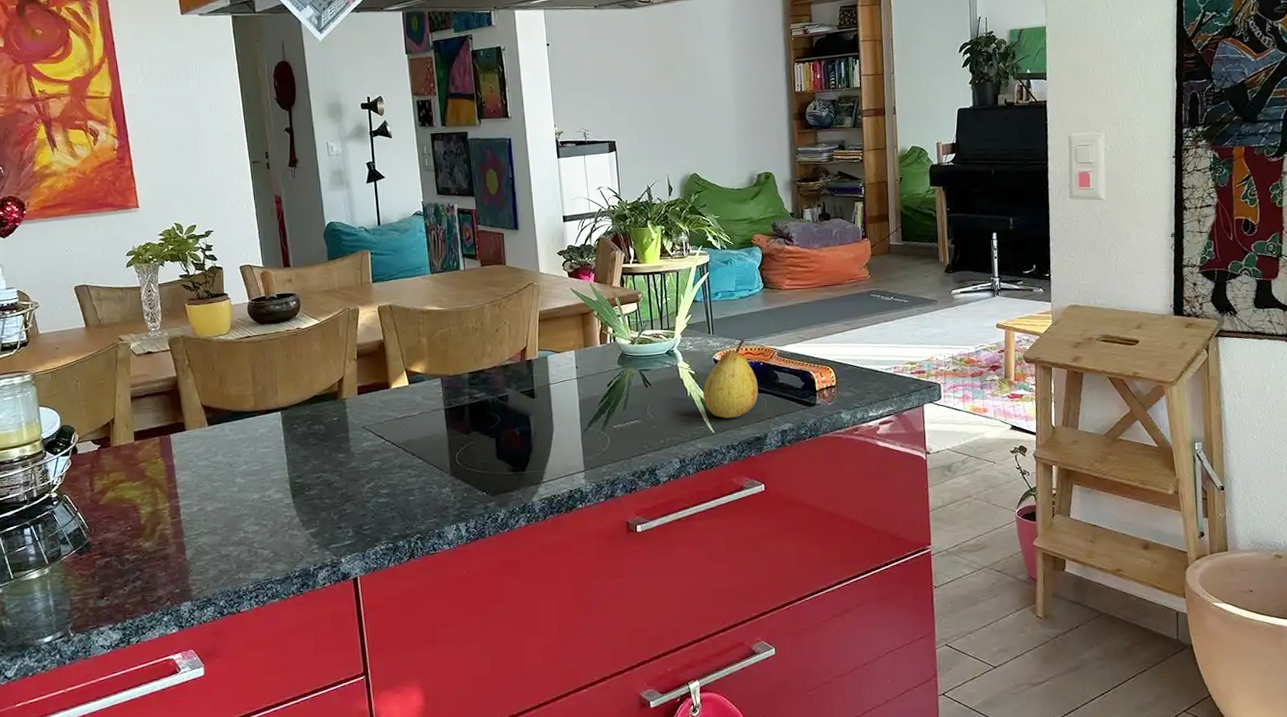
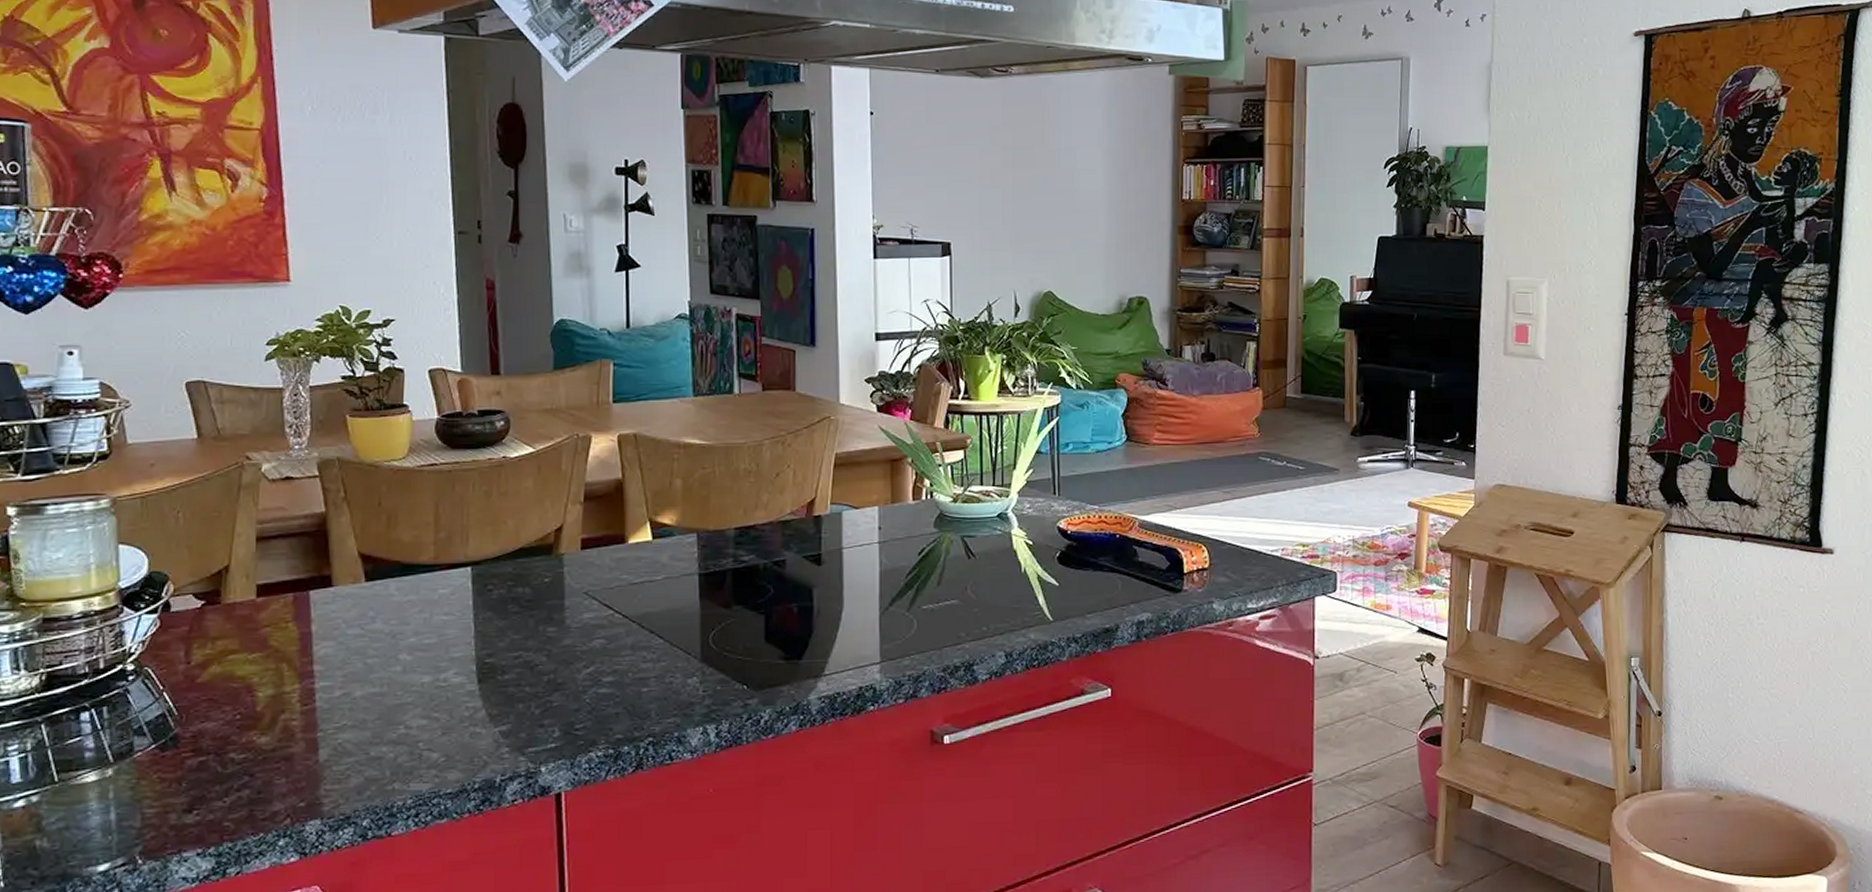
fruit: present [703,339,759,418] -> none [1042,504,1111,603]

